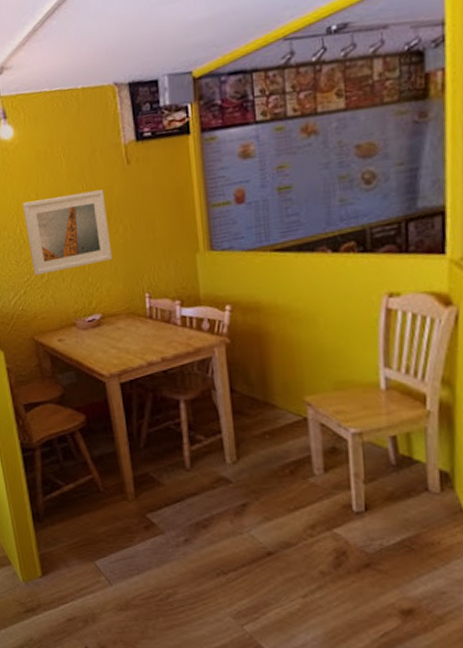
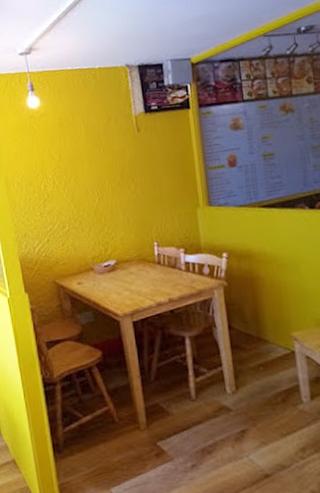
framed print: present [22,189,112,275] -> none [46,152,125,226]

